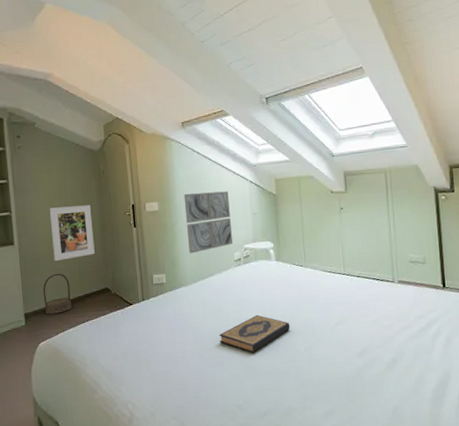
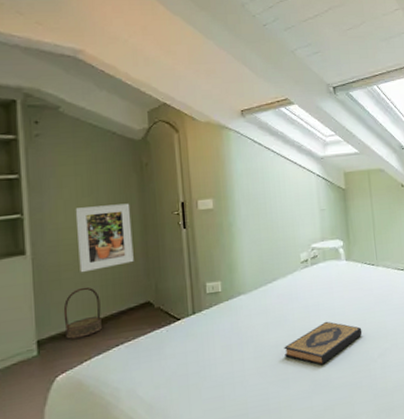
wall art: present [183,191,233,254] -> none [243,185,299,257]

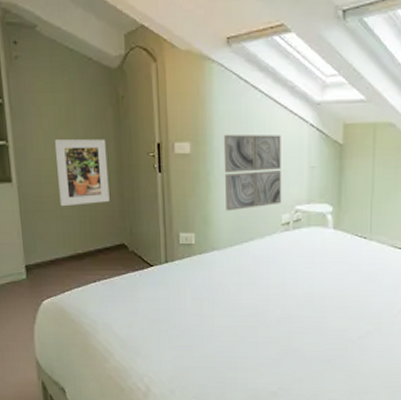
basket: present [63,287,102,339] -> none [46,221,81,269]
wall art: none [243,185,299,257] -> present [223,135,281,211]
hardback book: present [284,321,363,365] -> none [255,291,343,335]

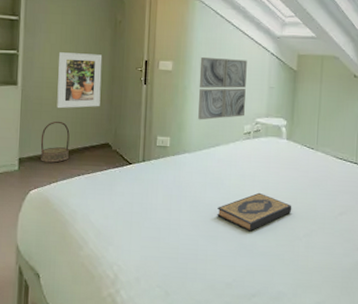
basket: none [46,221,81,269] -> present [40,121,70,163]
hardback book: none [255,291,343,335] -> present [217,192,292,232]

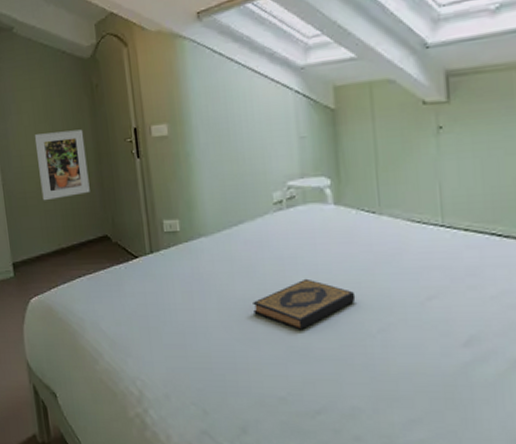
basket: present [40,121,70,163] -> none [31,215,65,265]
wall art: present [198,57,247,120] -> none [201,106,270,194]

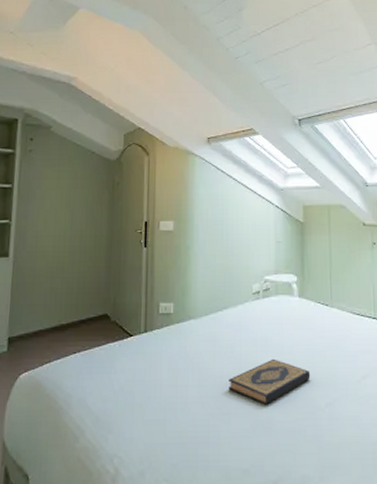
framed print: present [34,129,90,201] -> none [51,218,100,279]

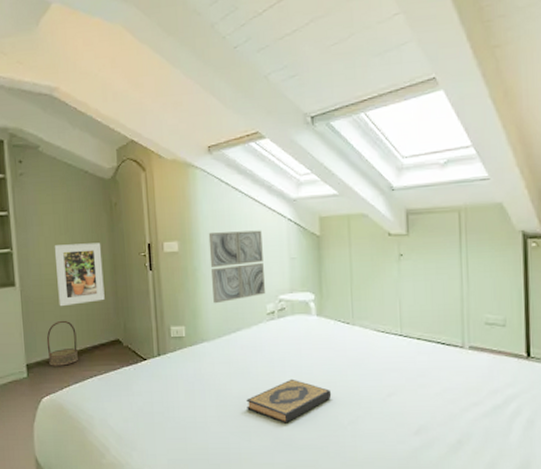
basket: none [32,293,65,340] -> present [46,320,78,366]
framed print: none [51,218,100,279] -> present [54,242,105,307]
wall art: none [202,215,252,282] -> present [208,230,265,304]

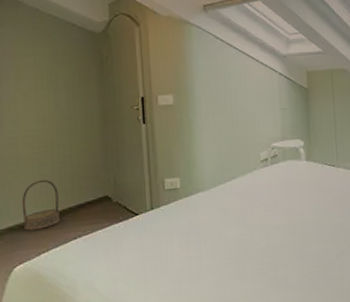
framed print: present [54,242,105,307] -> none [34,97,93,165]
wall art: present [208,230,265,304] -> none [204,83,259,154]
hardback book: present [246,378,332,423] -> none [242,220,321,264]

